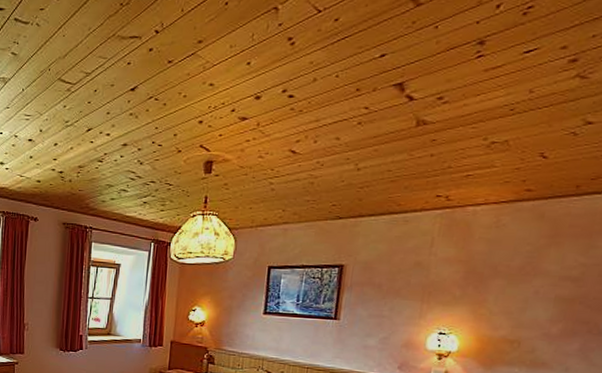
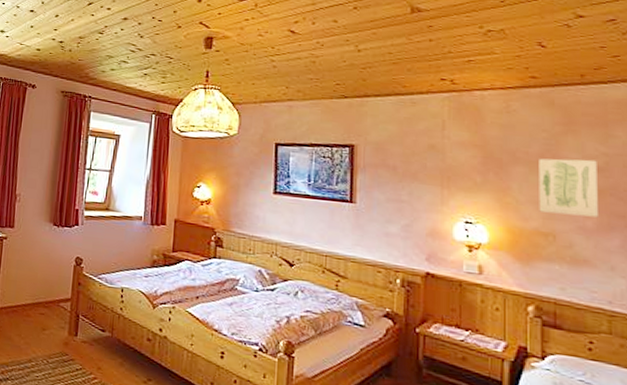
wall art: none [509,270,574,324] -> present [539,158,598,218]

